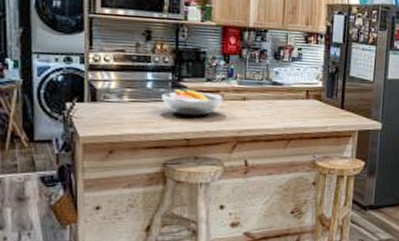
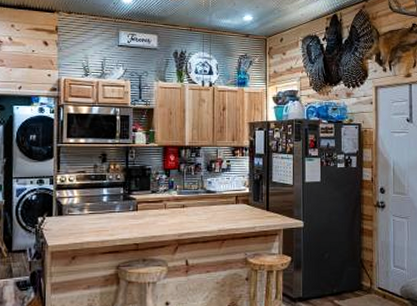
fruit bowl: present [161,89,225,116] -> none [114,201,167,223]

